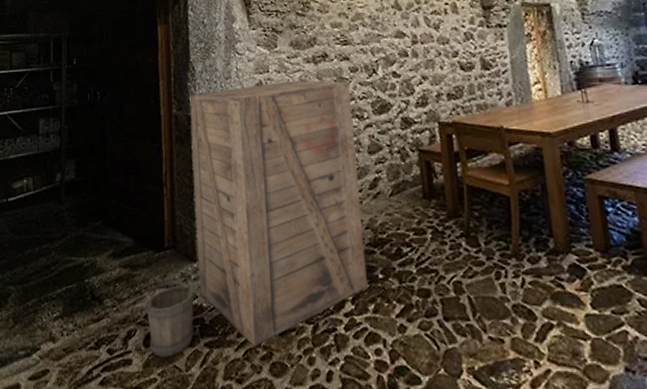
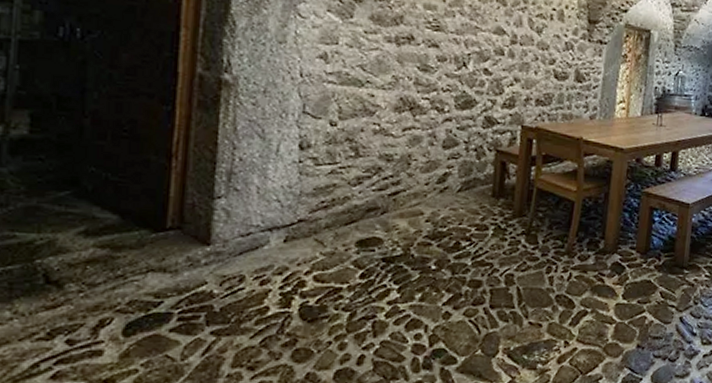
bucket: present [144,279,195,357] -> none [128,263,205,347]
wooden crate: present [190,80,368,347] -> none [211,53,434,334]

